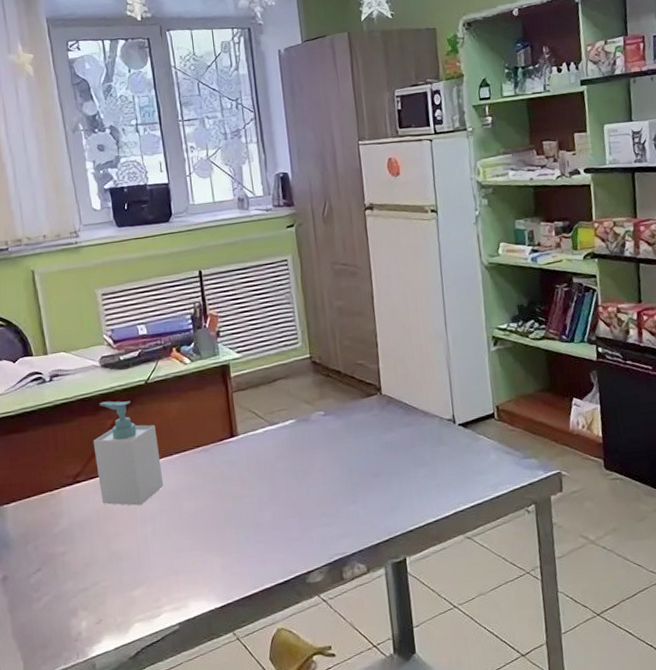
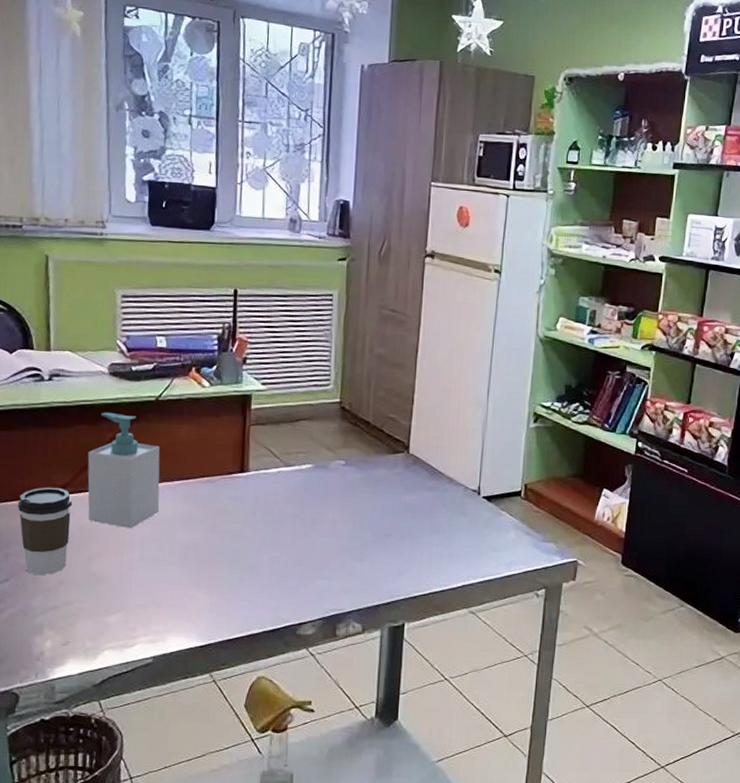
coffee cup: none [38,477,89,561] -> present [17,487,73,576]

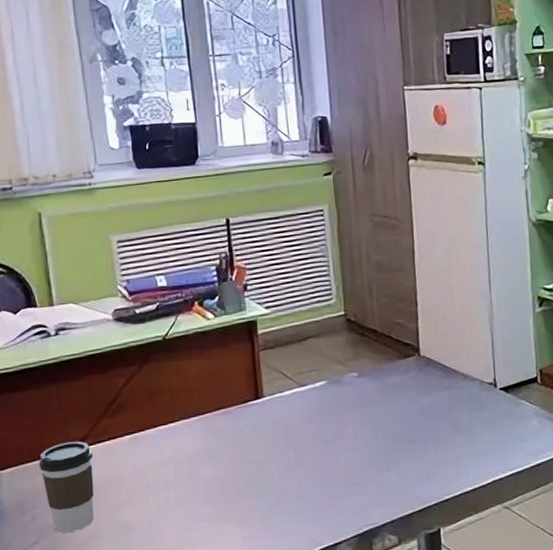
soap bottle: present [87,412,160,529] -> none [102,358,180,473]

